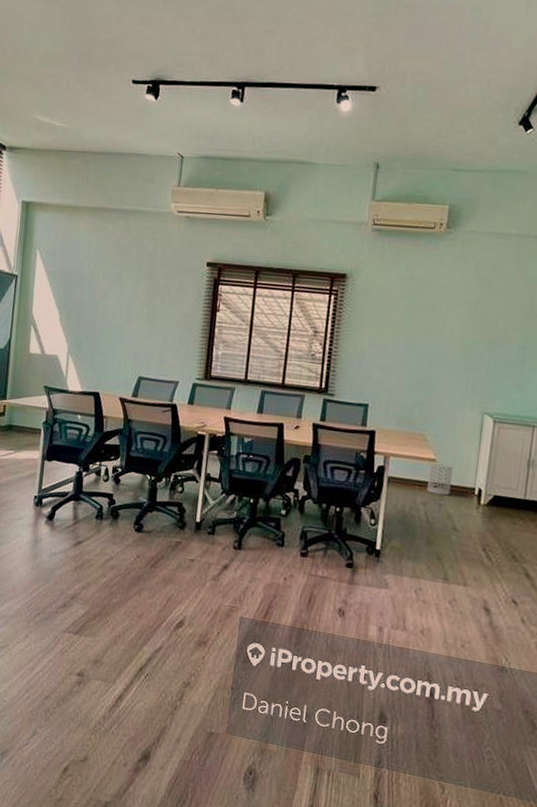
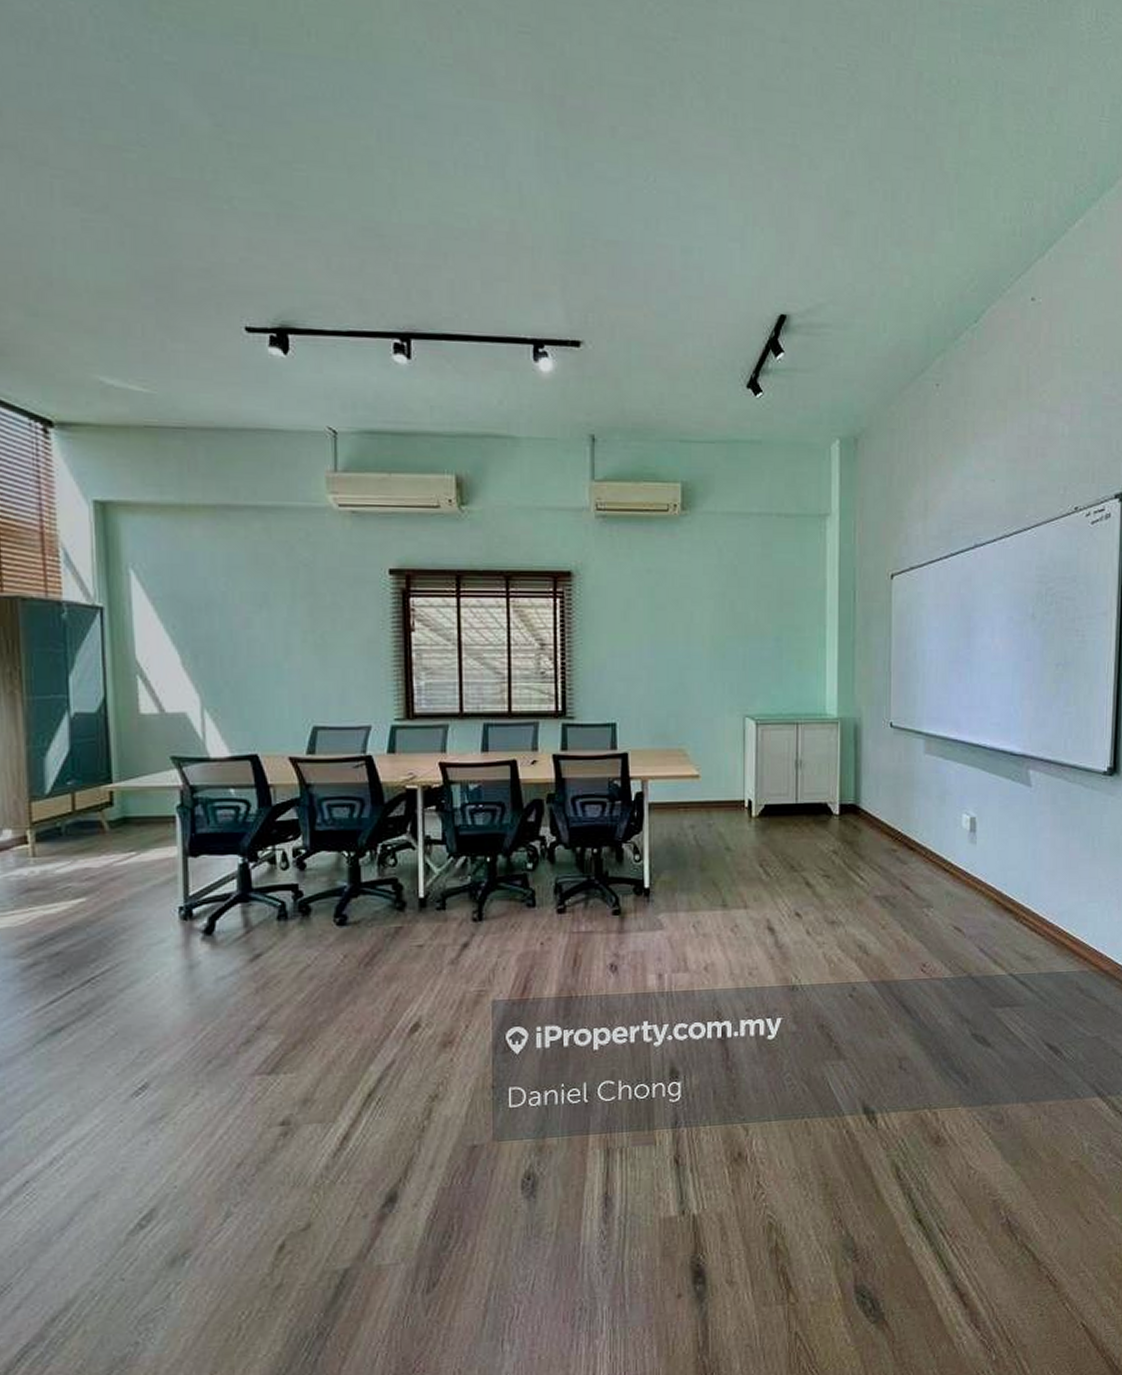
wastebasket: present [426,461,453,496] -> none [692,778,719,814]

